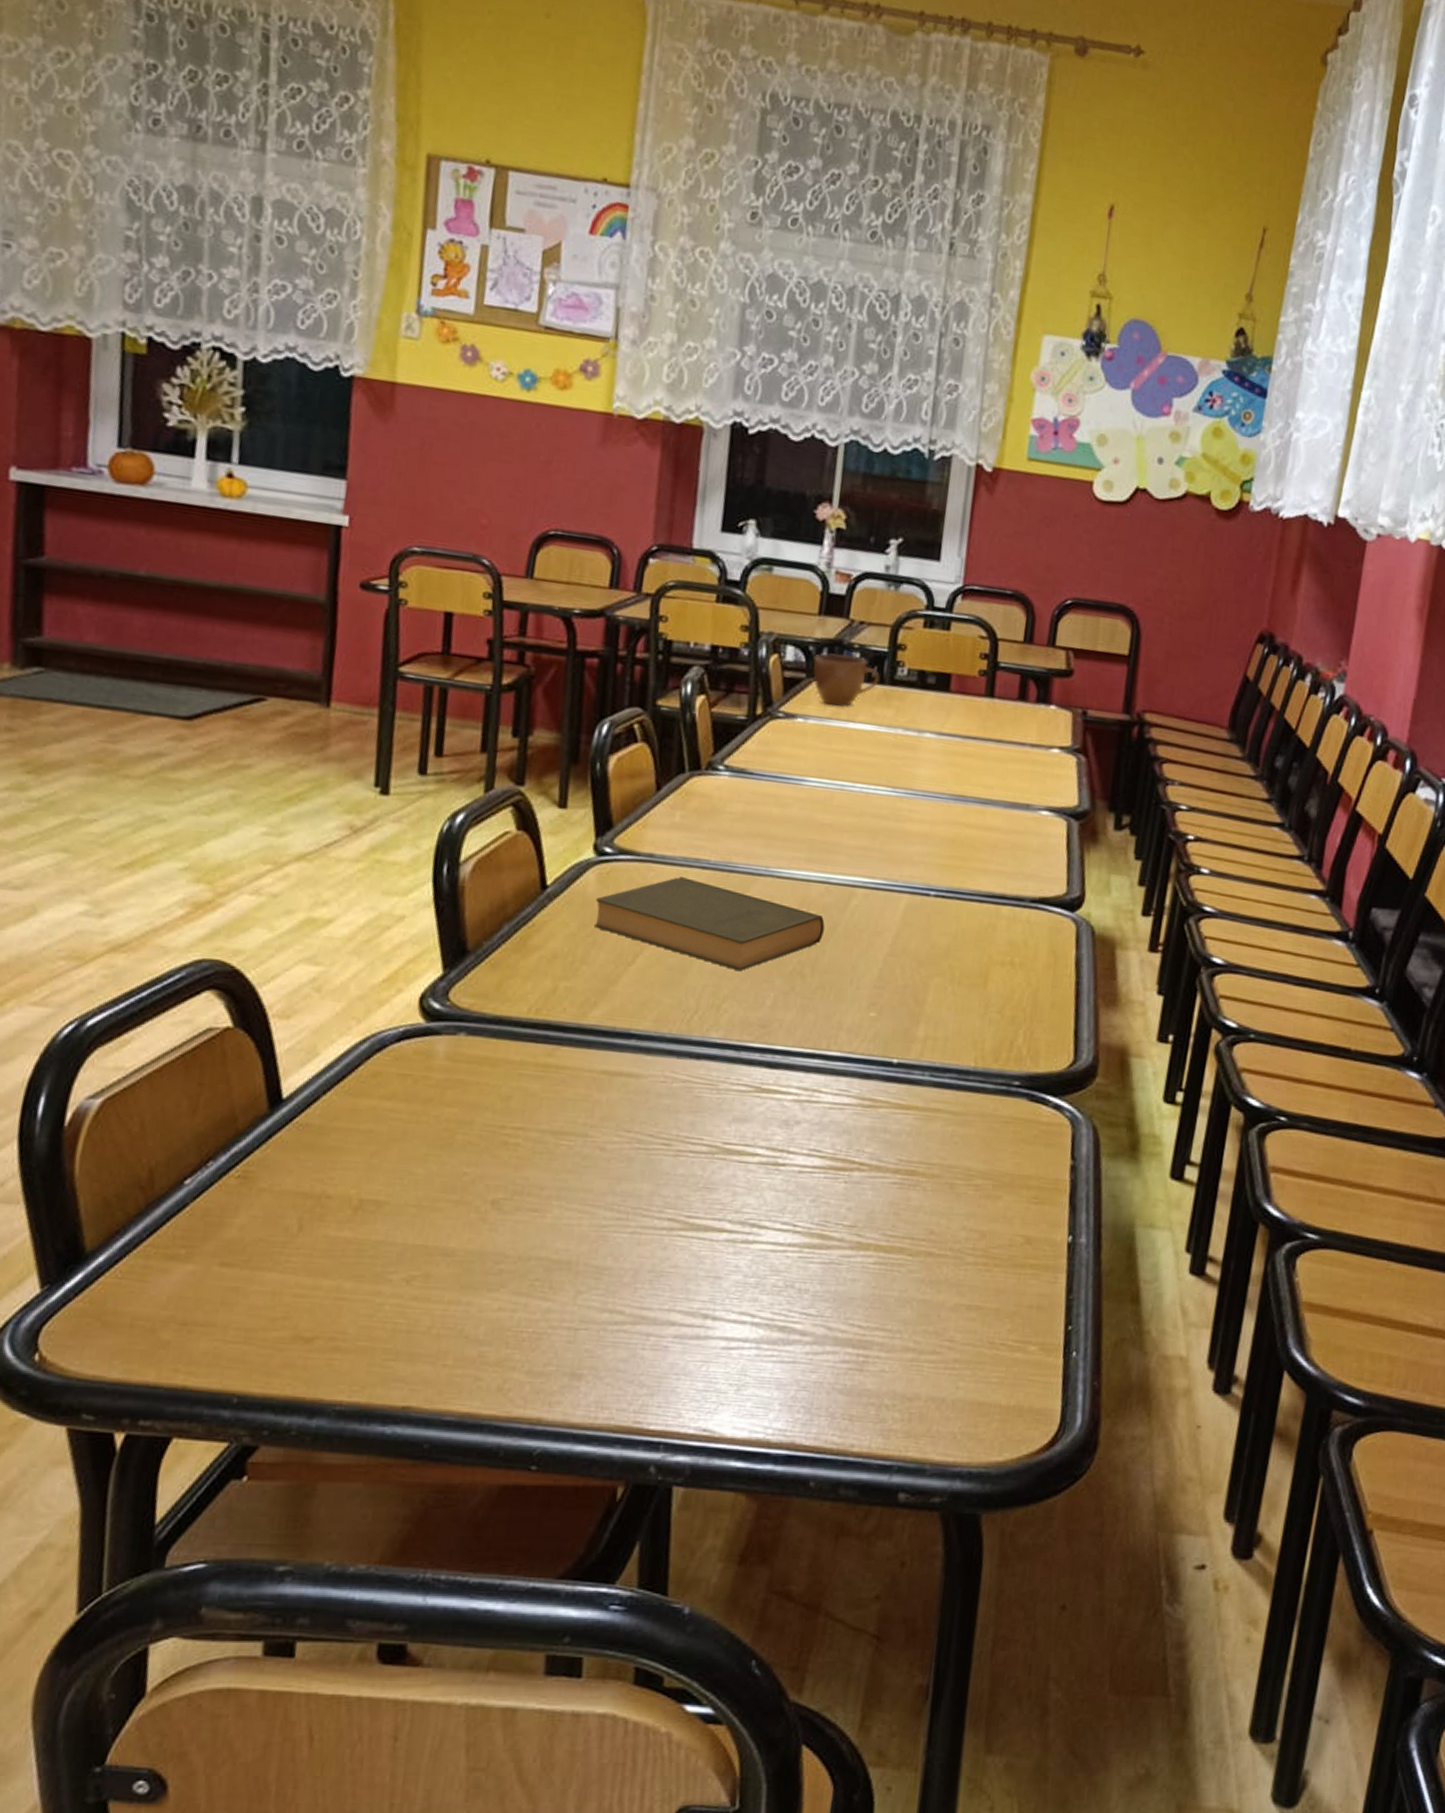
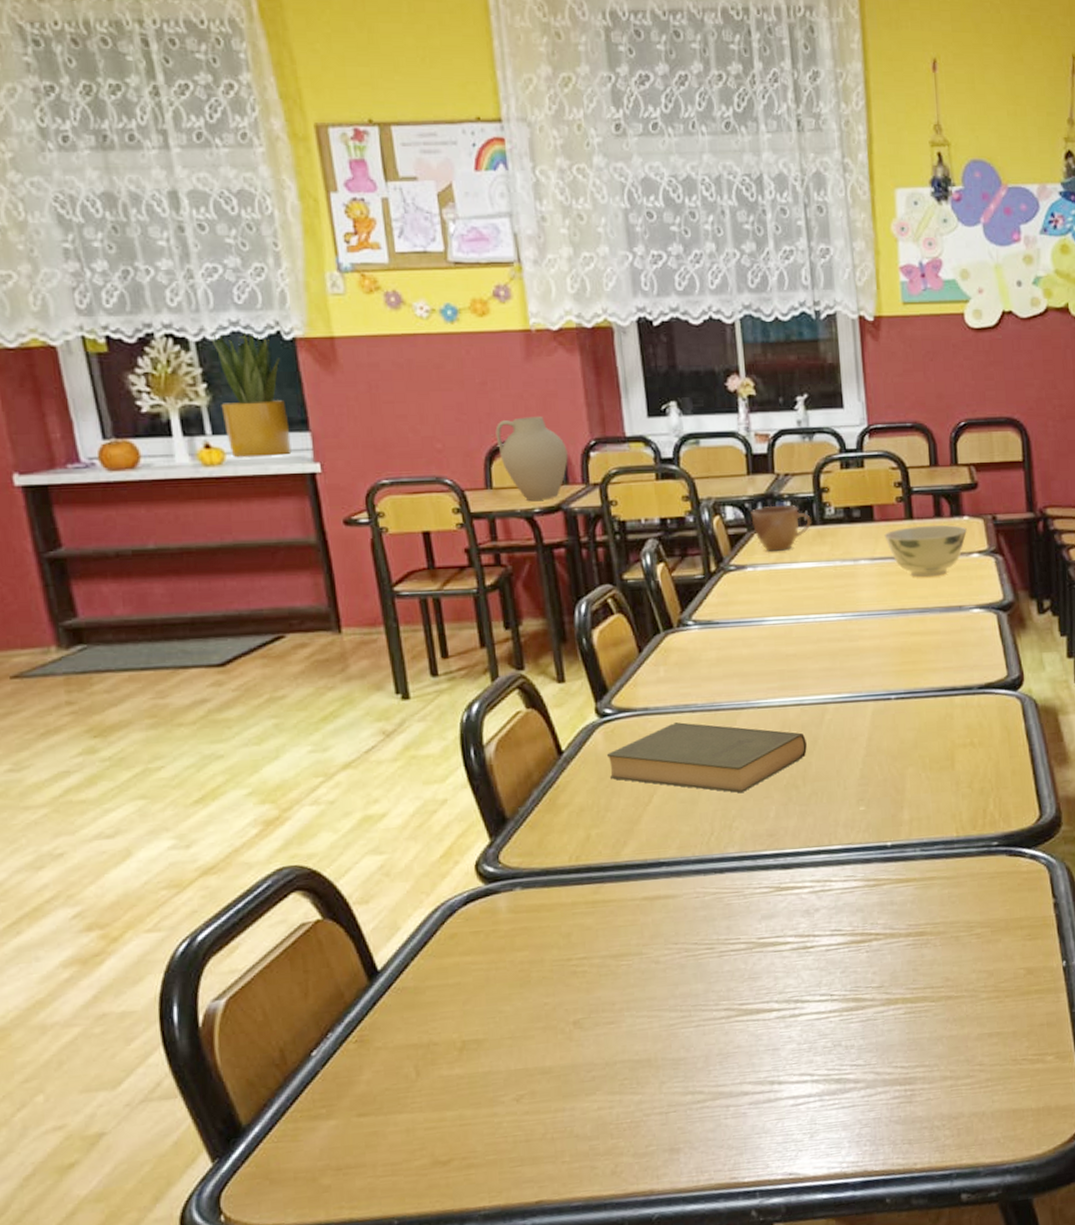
planter: none [253,357,332,501] -> present [208,331,292,458]
jug: none [548,506,625,602] -> present [495,417,568,501]
bowl: none [957,705,1052,767] -> present [884,525,967,578]

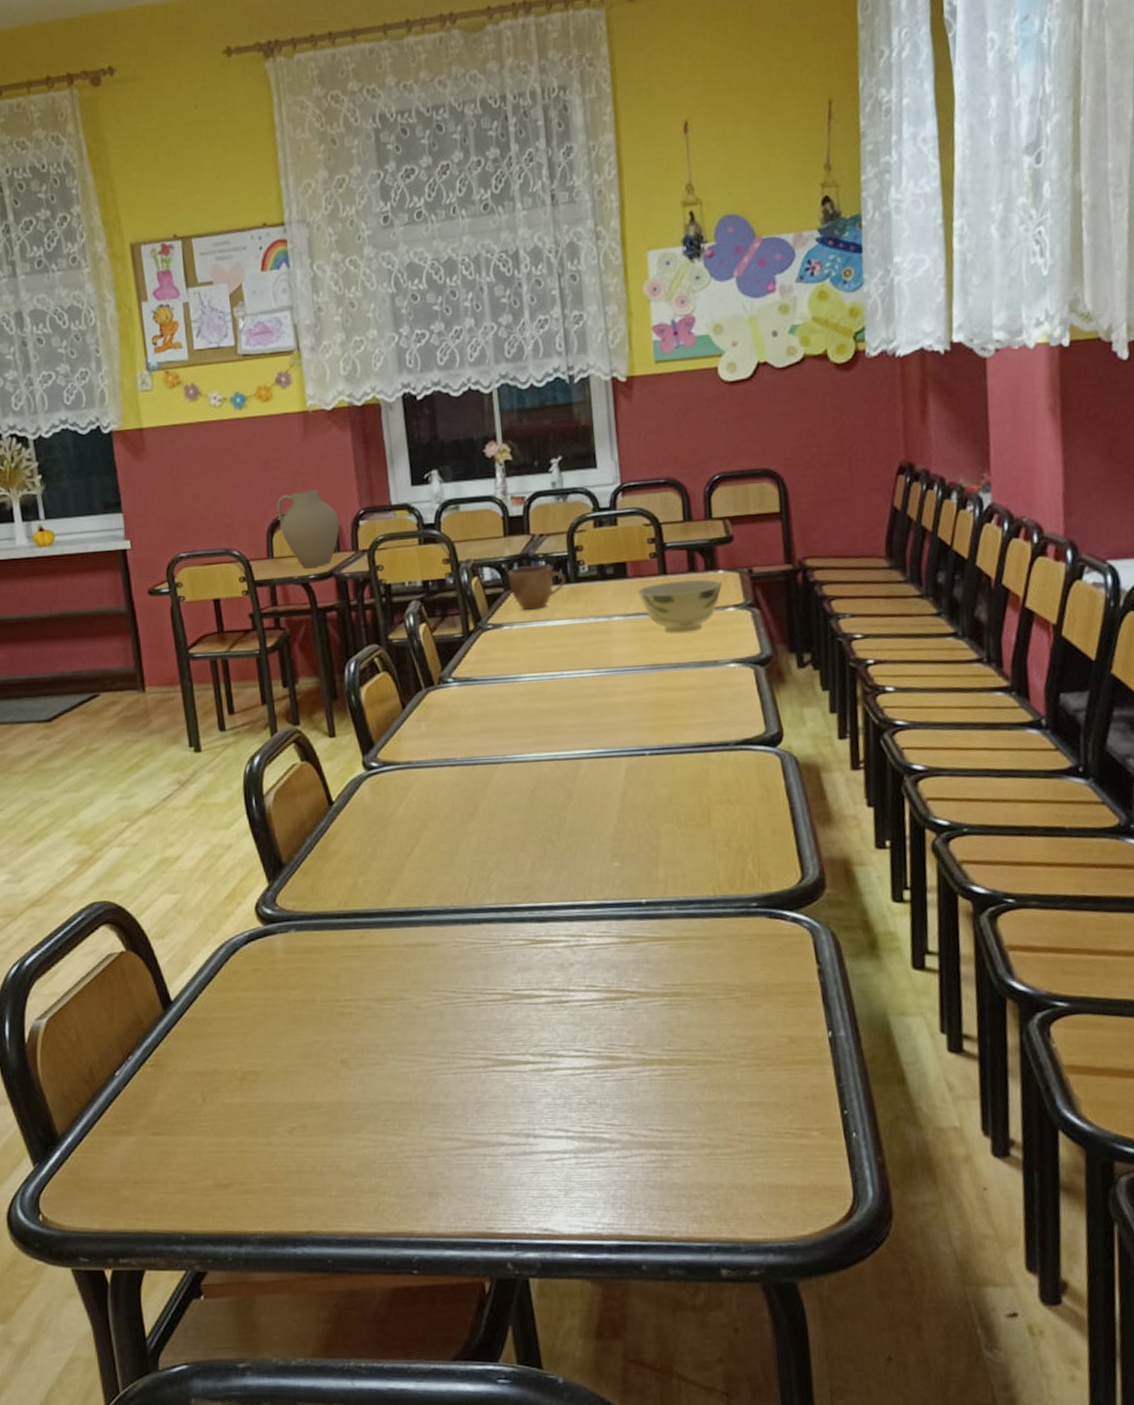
planter: present [208,331,292,458] -> none [43,428,107,539]
book: present [606,722,807,794] -> none [372,776,562,846]

